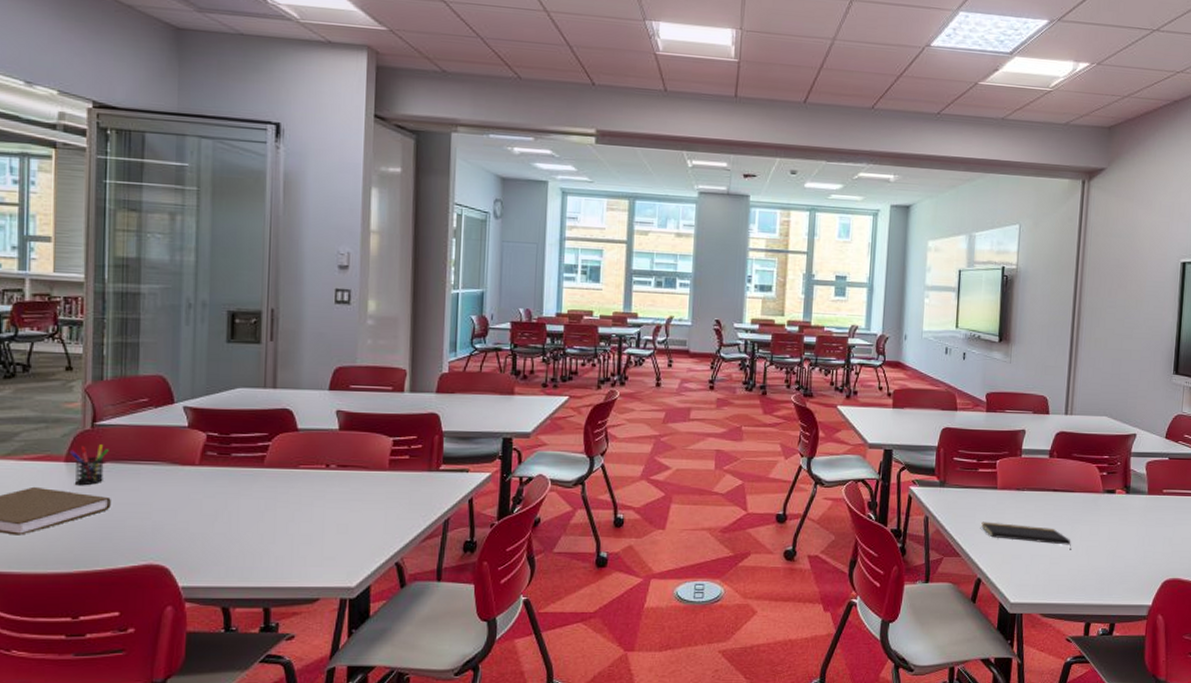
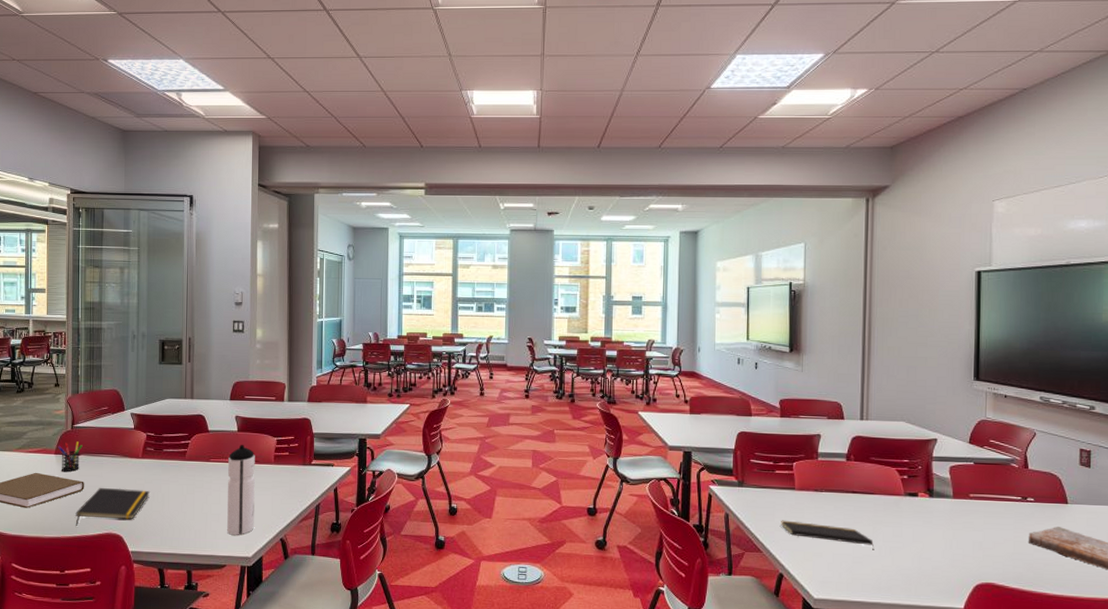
notepad: none [96,505,212,557] -> present [75,488,151,526]
water bottle: none [322,447,363,561] -> present [227,445,255,535]

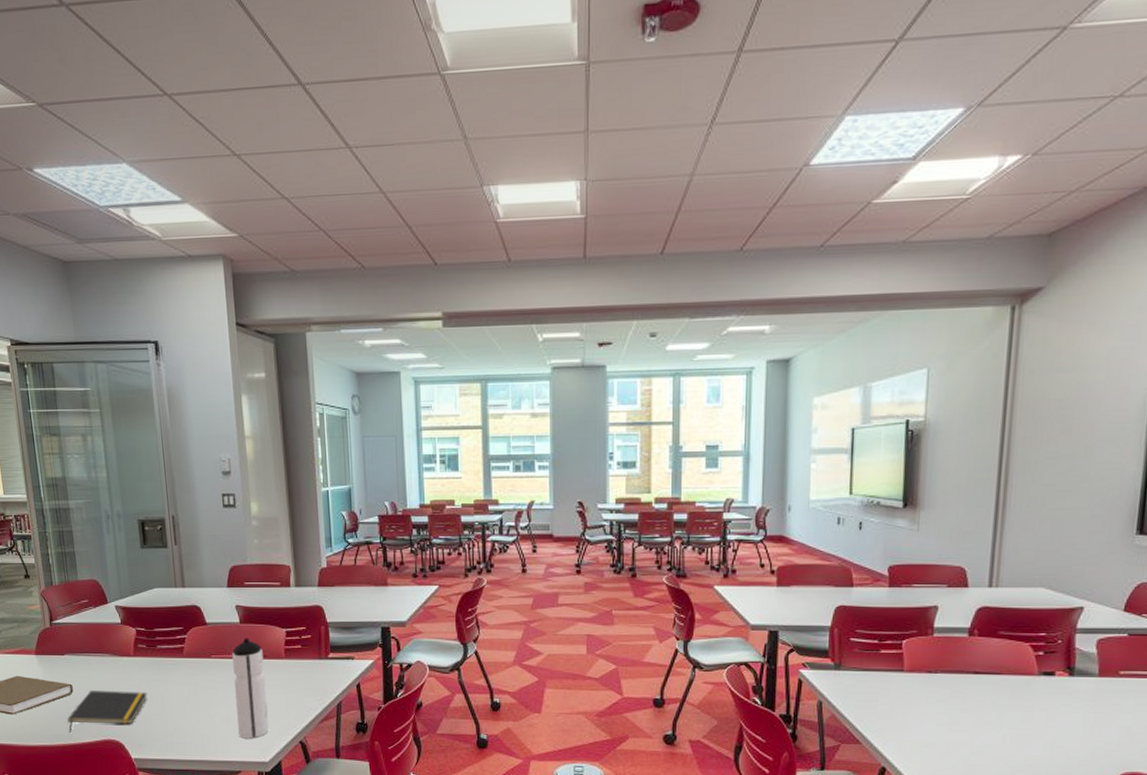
pen holder: present [58,441,83,472] -> none [38,640,66,674]
notepad: present [781,520,875,550] -> none [885,707,998,739]

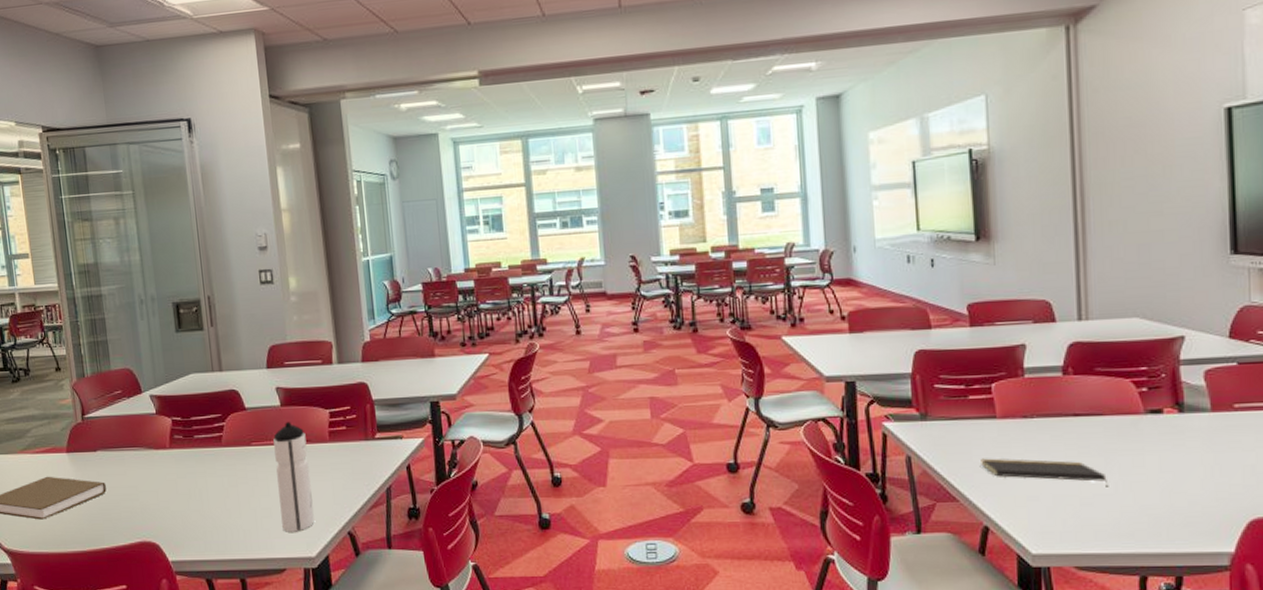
notepad: present [67,690,148,733] -> none [100,486,185,536]
notepad: none [885,707,998,739] -> present [981,458,1109,487]

